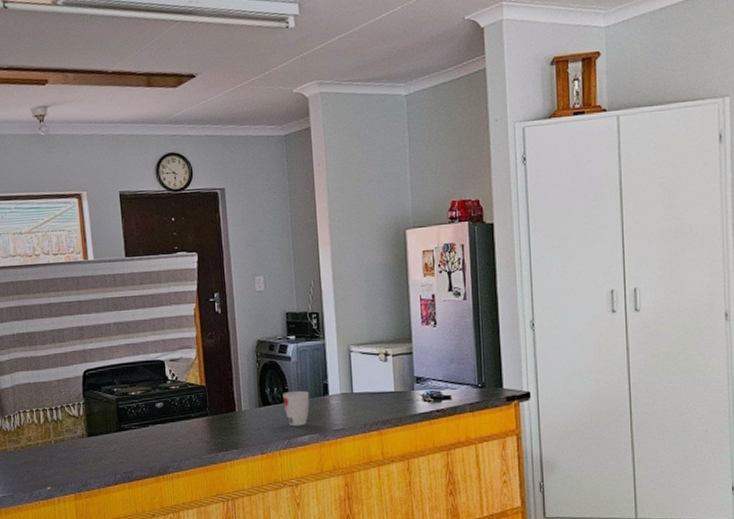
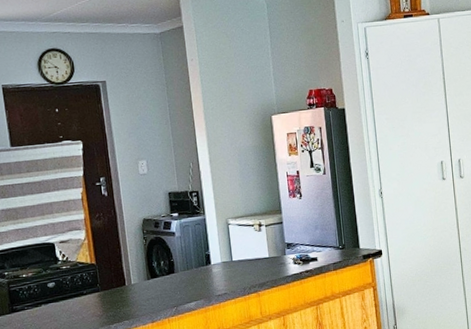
cup: present [282,390,309,427] -> none [169,262,194,295]

